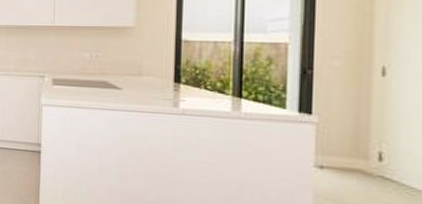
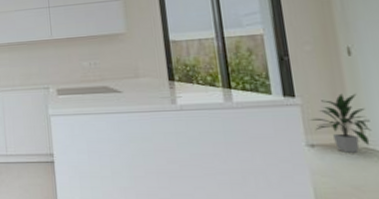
indoor plant: none [322,116,392,180] -> present [309,93,372,153]

